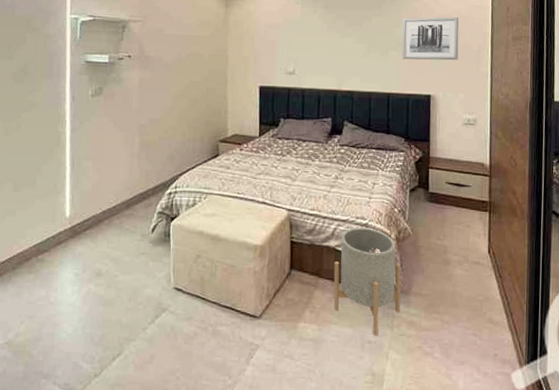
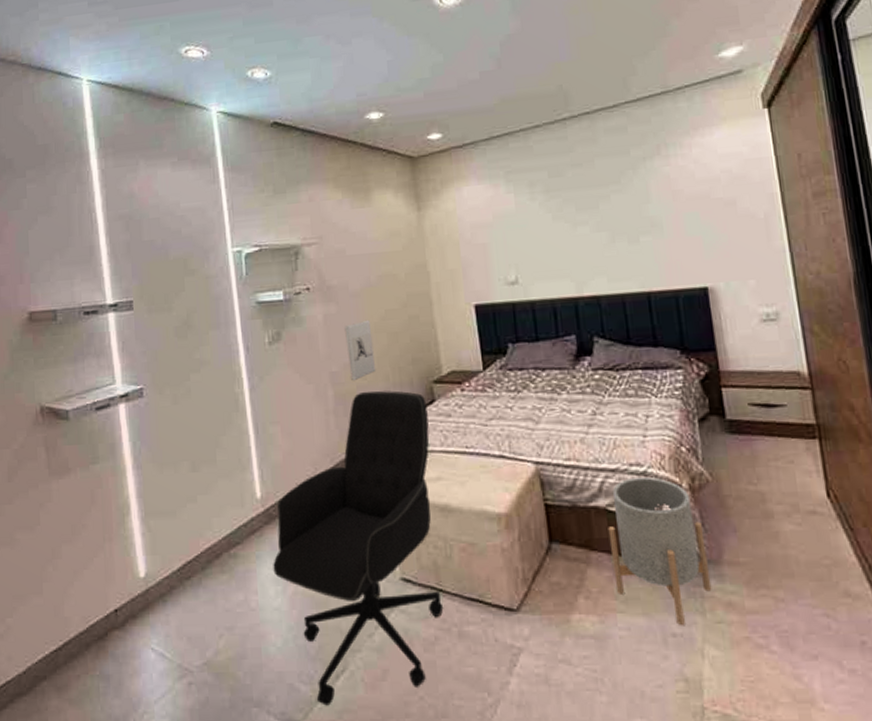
office chair: none [72,142,212,380] -> present [273,391,444,706]
wall sculpture: none [154,87,177,134] -> present [343,321,376,382]
wall art: present [401,16,459,61] -> none [652,177,739,245]

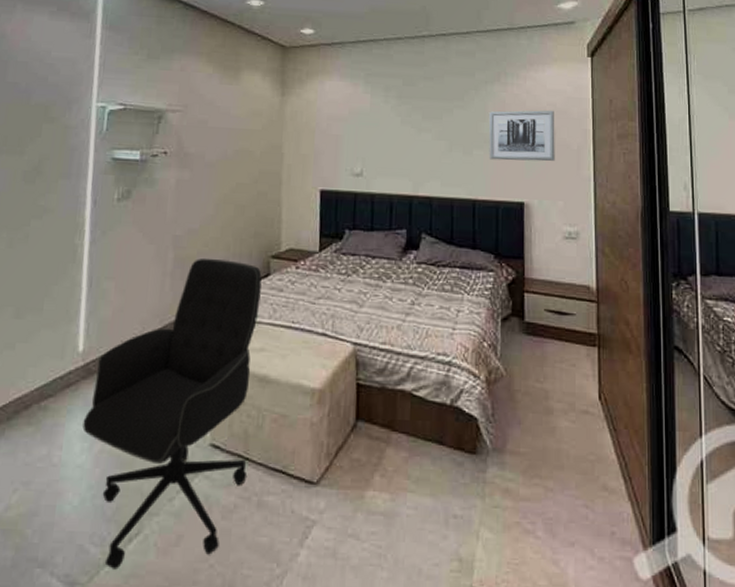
wall sculpture: present [343,321,376,382] -> none [192,191,221,247]
planter: present [608,476,712,625] -> none [409,366,494,507]
wall art: none [652,177,739,245] -> present [488,110,555,162]

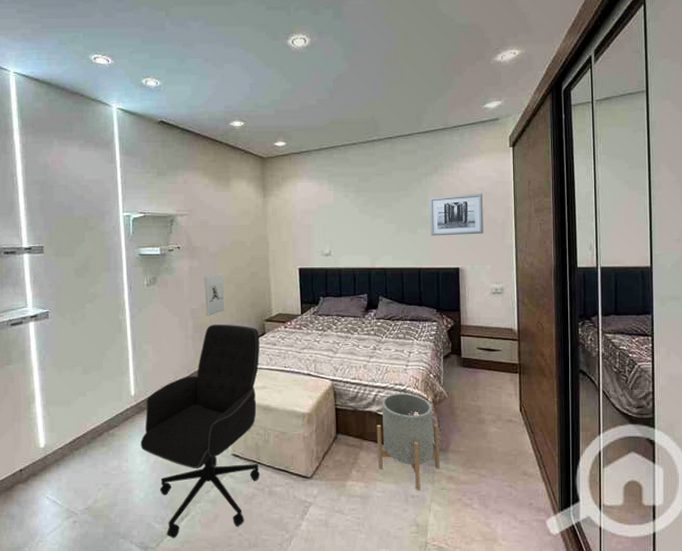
wall sculpture: none [192,191,221,247] -> present [203,274,225,317]
planter: none [409,366,494,507] -> present [376,393,440,490]

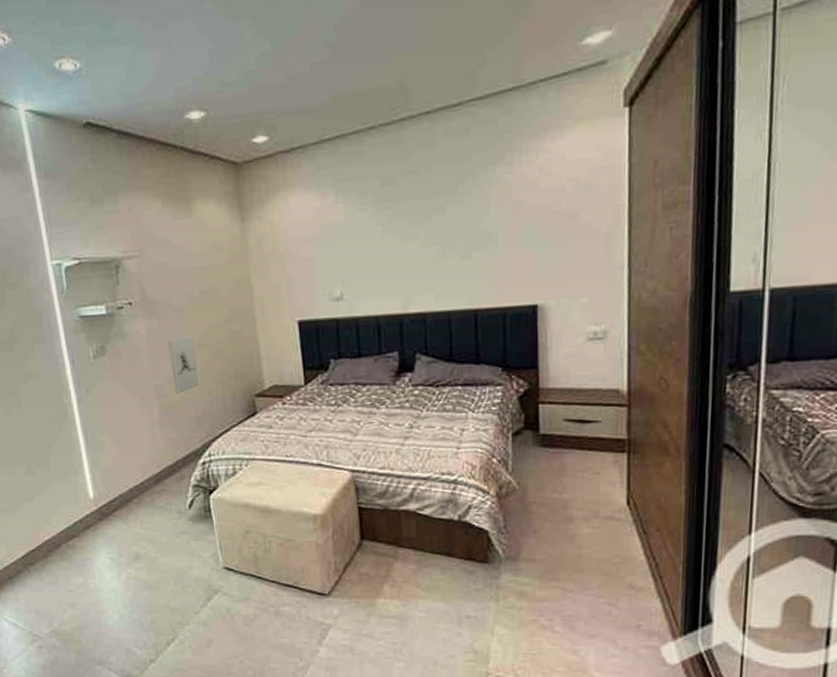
office chair: present [140,324,260,538] -> none [107,403,262,665]
planter: present [376,393,440,490] -> none [416,484,507,609]
wall art: present [429,193,484,236] -> none [490,186,578,260]

